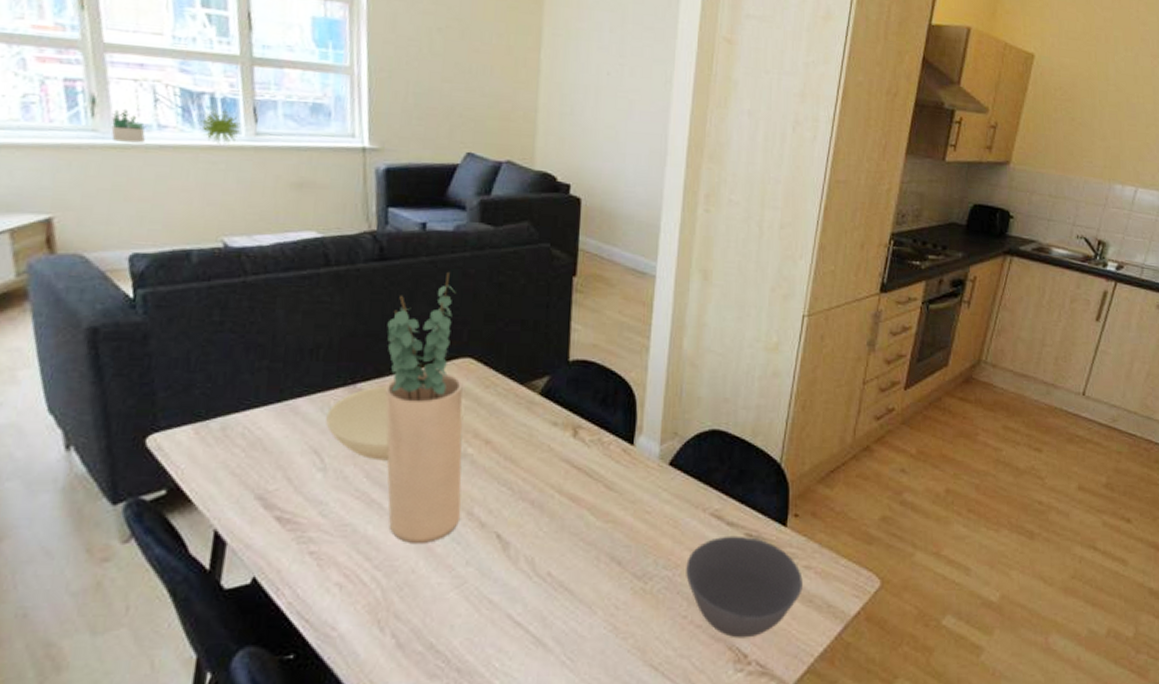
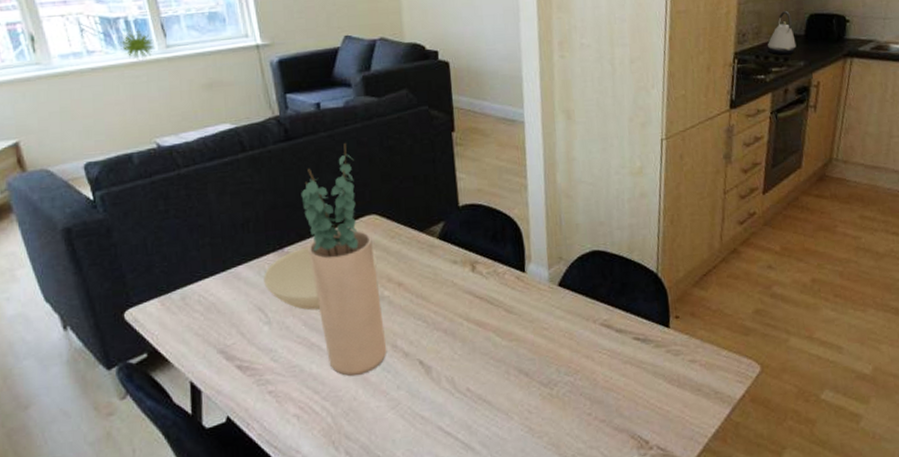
succulent plant: present [111,108,146,143] -> none [49,41,79,70]
bowl: present [686,536,803,638] -> none [585,340,691,428]
kettle: none [927,197,957,243] -> present [768,11,797,55]

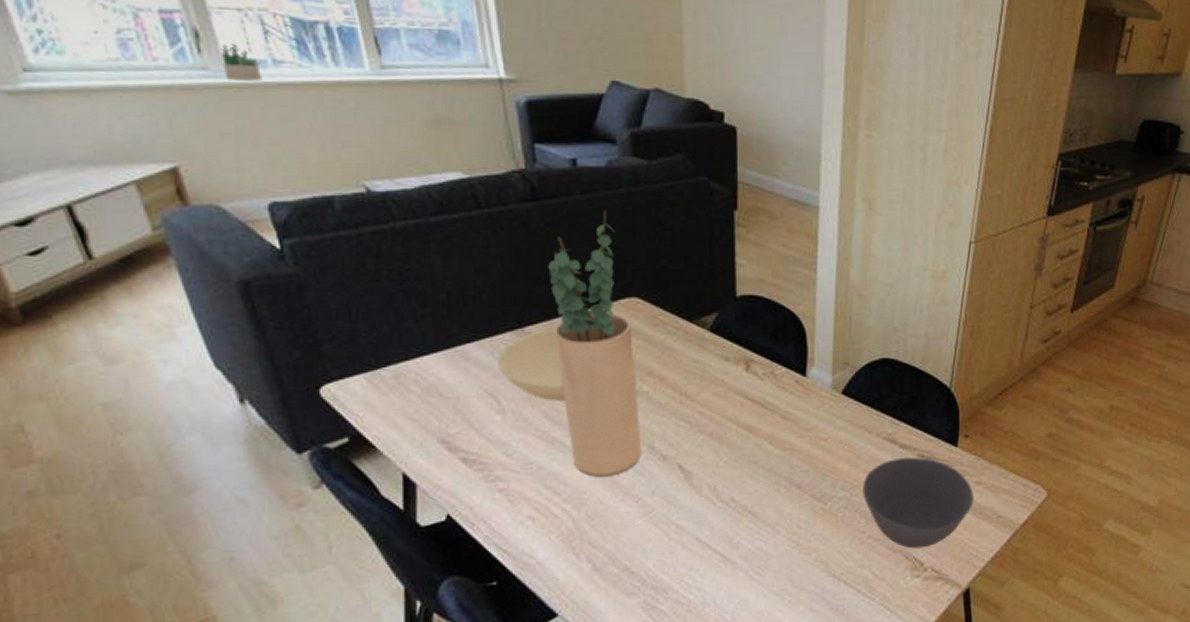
succulent plant: none [49,41,79,70] -> present [220,43,261,81]
plant: present [119,30,155,61] -> none [317,40,365,81]
bowl: none [585,340,691,428] -> present [863,457,974,549]
kettle: present [768,11,797,55] -> none [1095,113,1125,162]

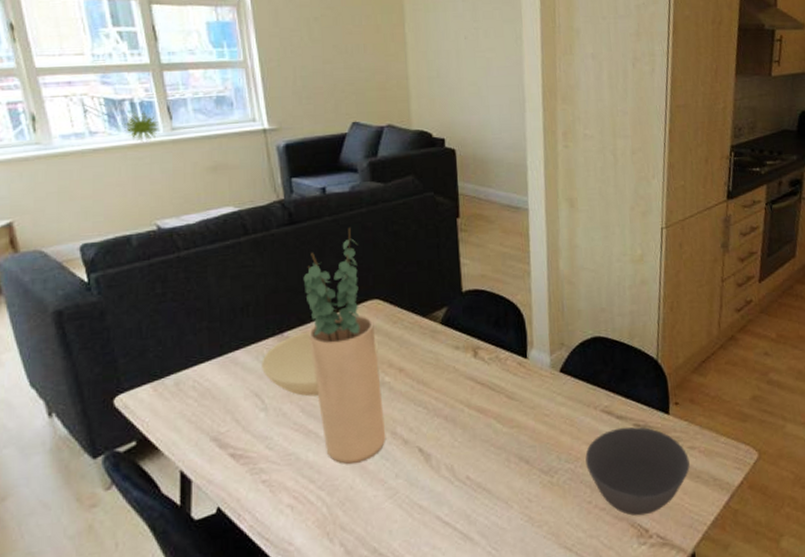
succulent plant: present [220,43,261,81] -> none [50,121,80,151]
plant: none [317,40,365,81] -> present [123,112,160,143]

